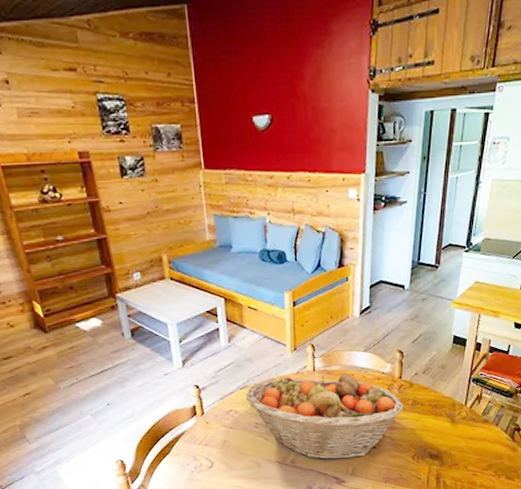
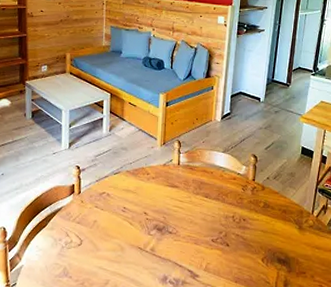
fruit basket: present [246,374,404,461] -> none [118,167,256,253]

